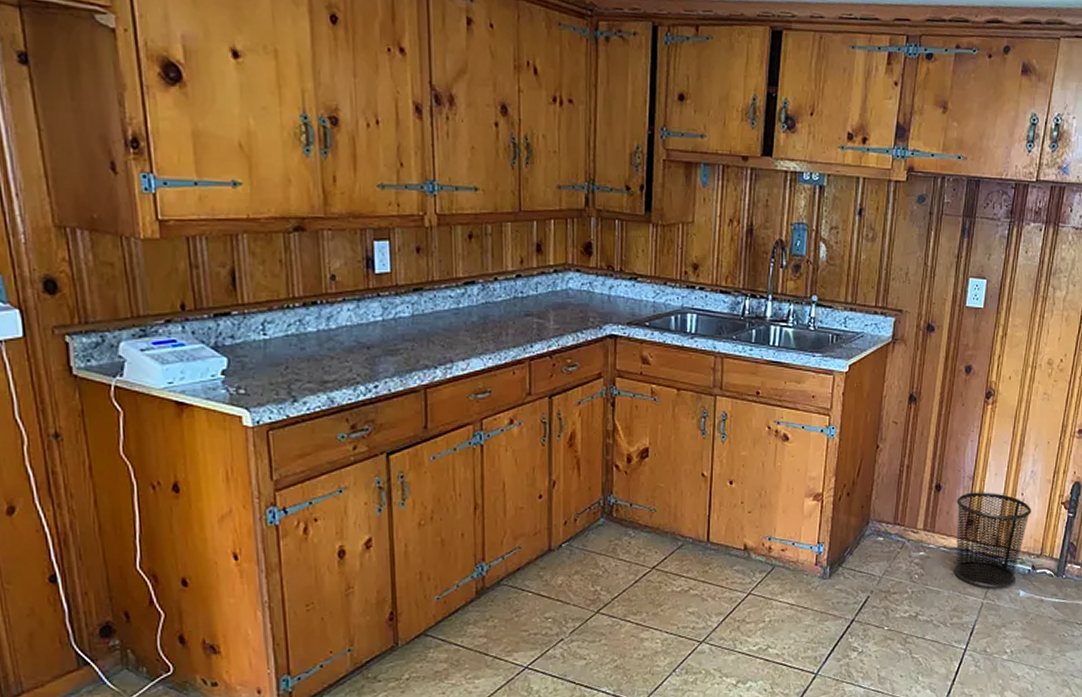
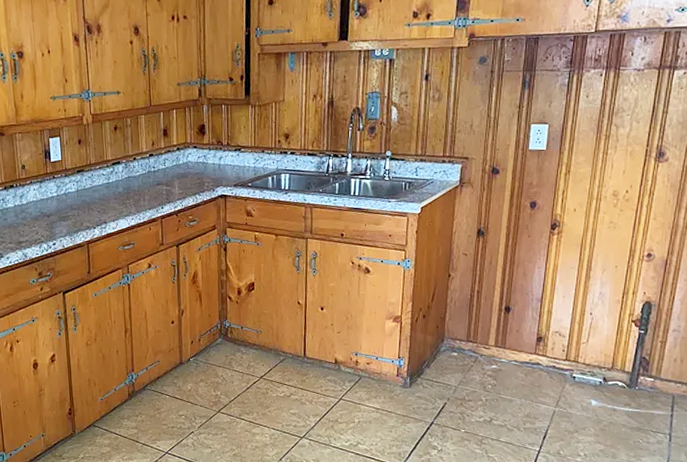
waste bin: present [953,492,1032,588] -> none [524,312,601,398]

